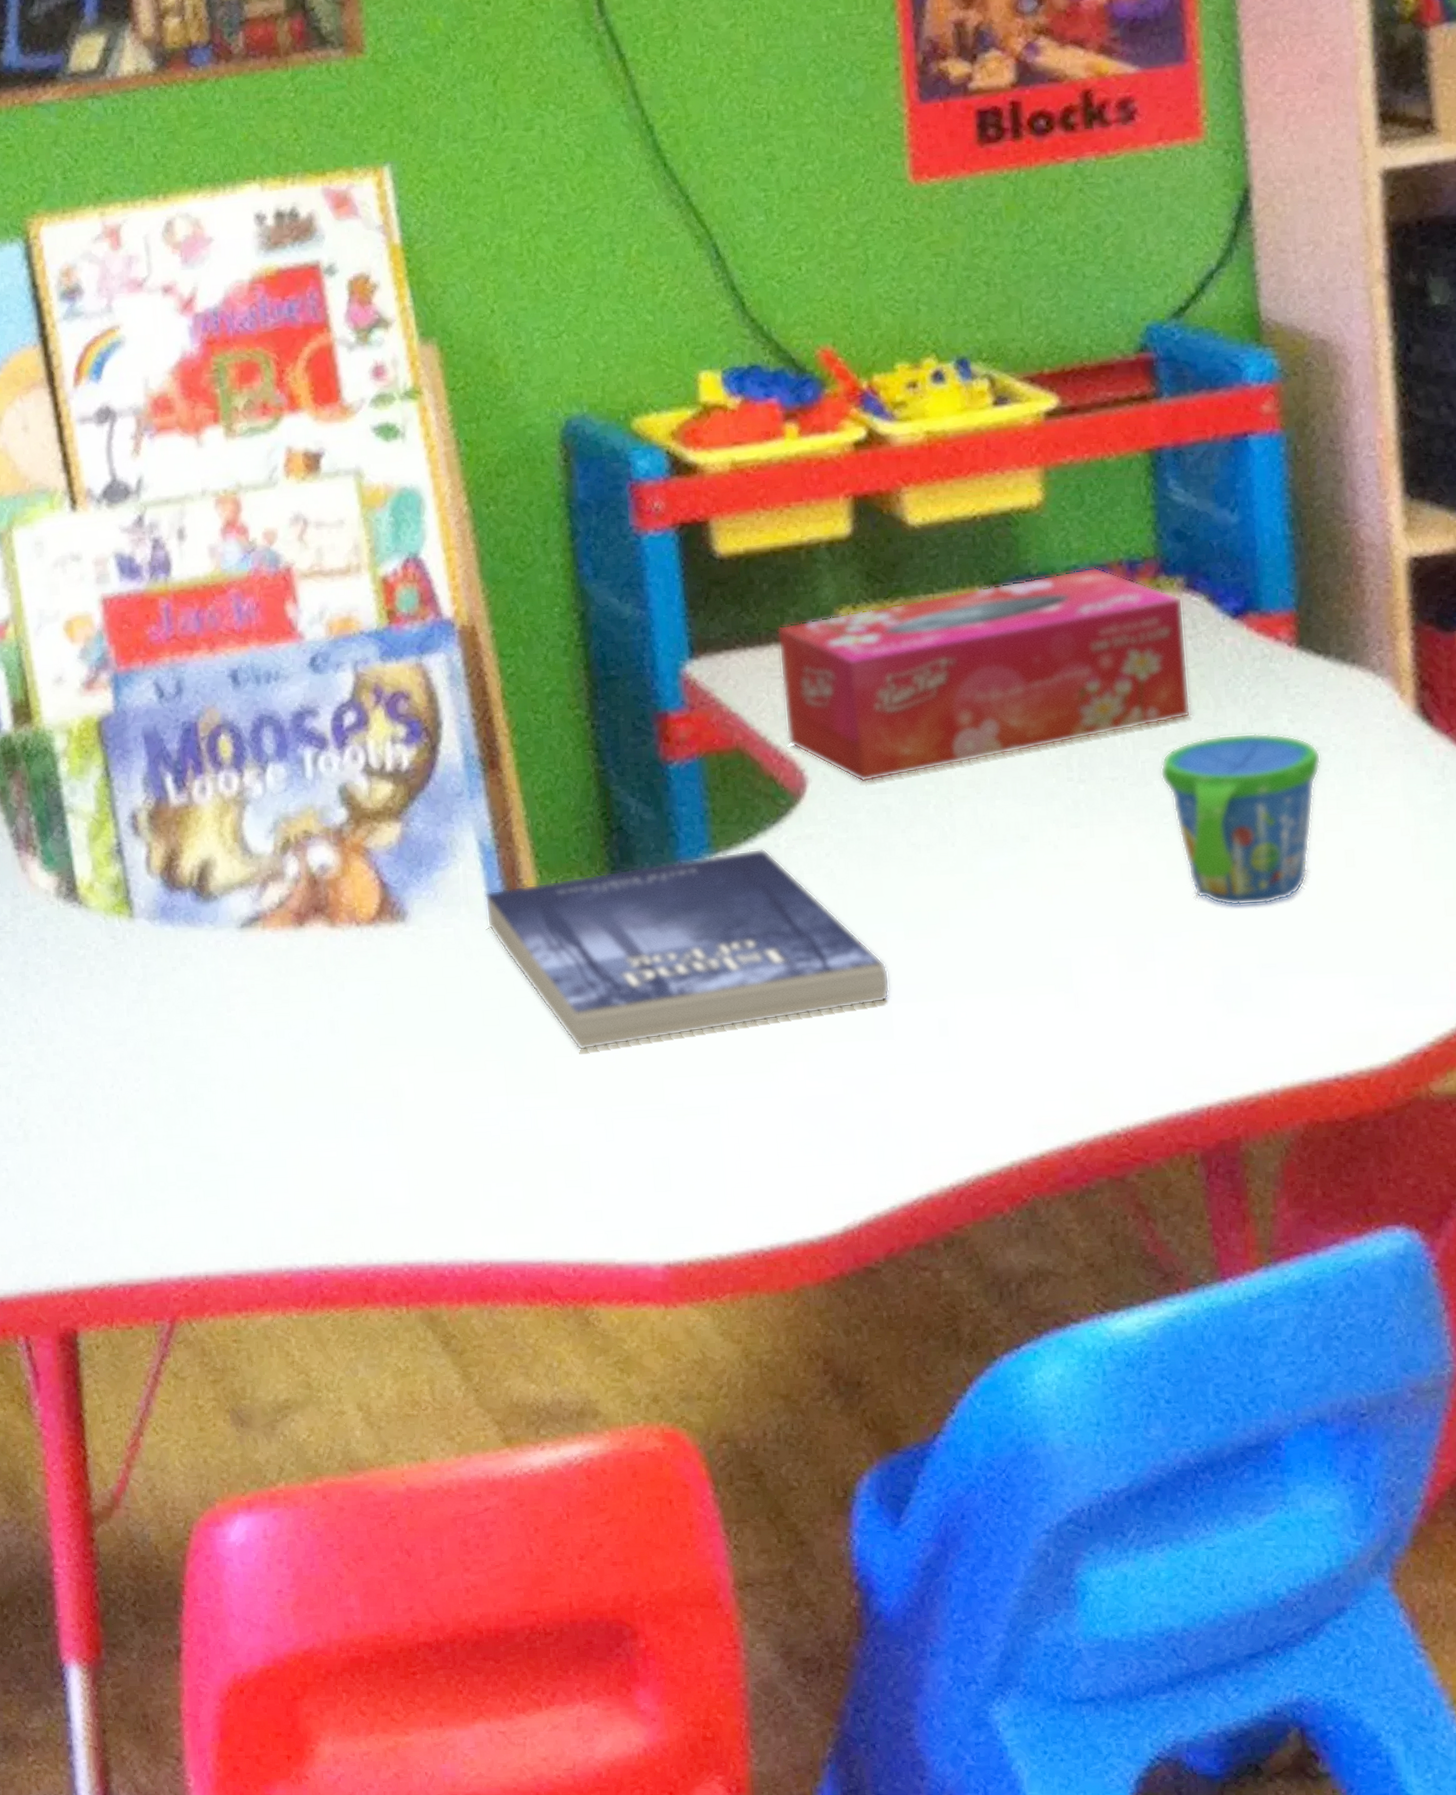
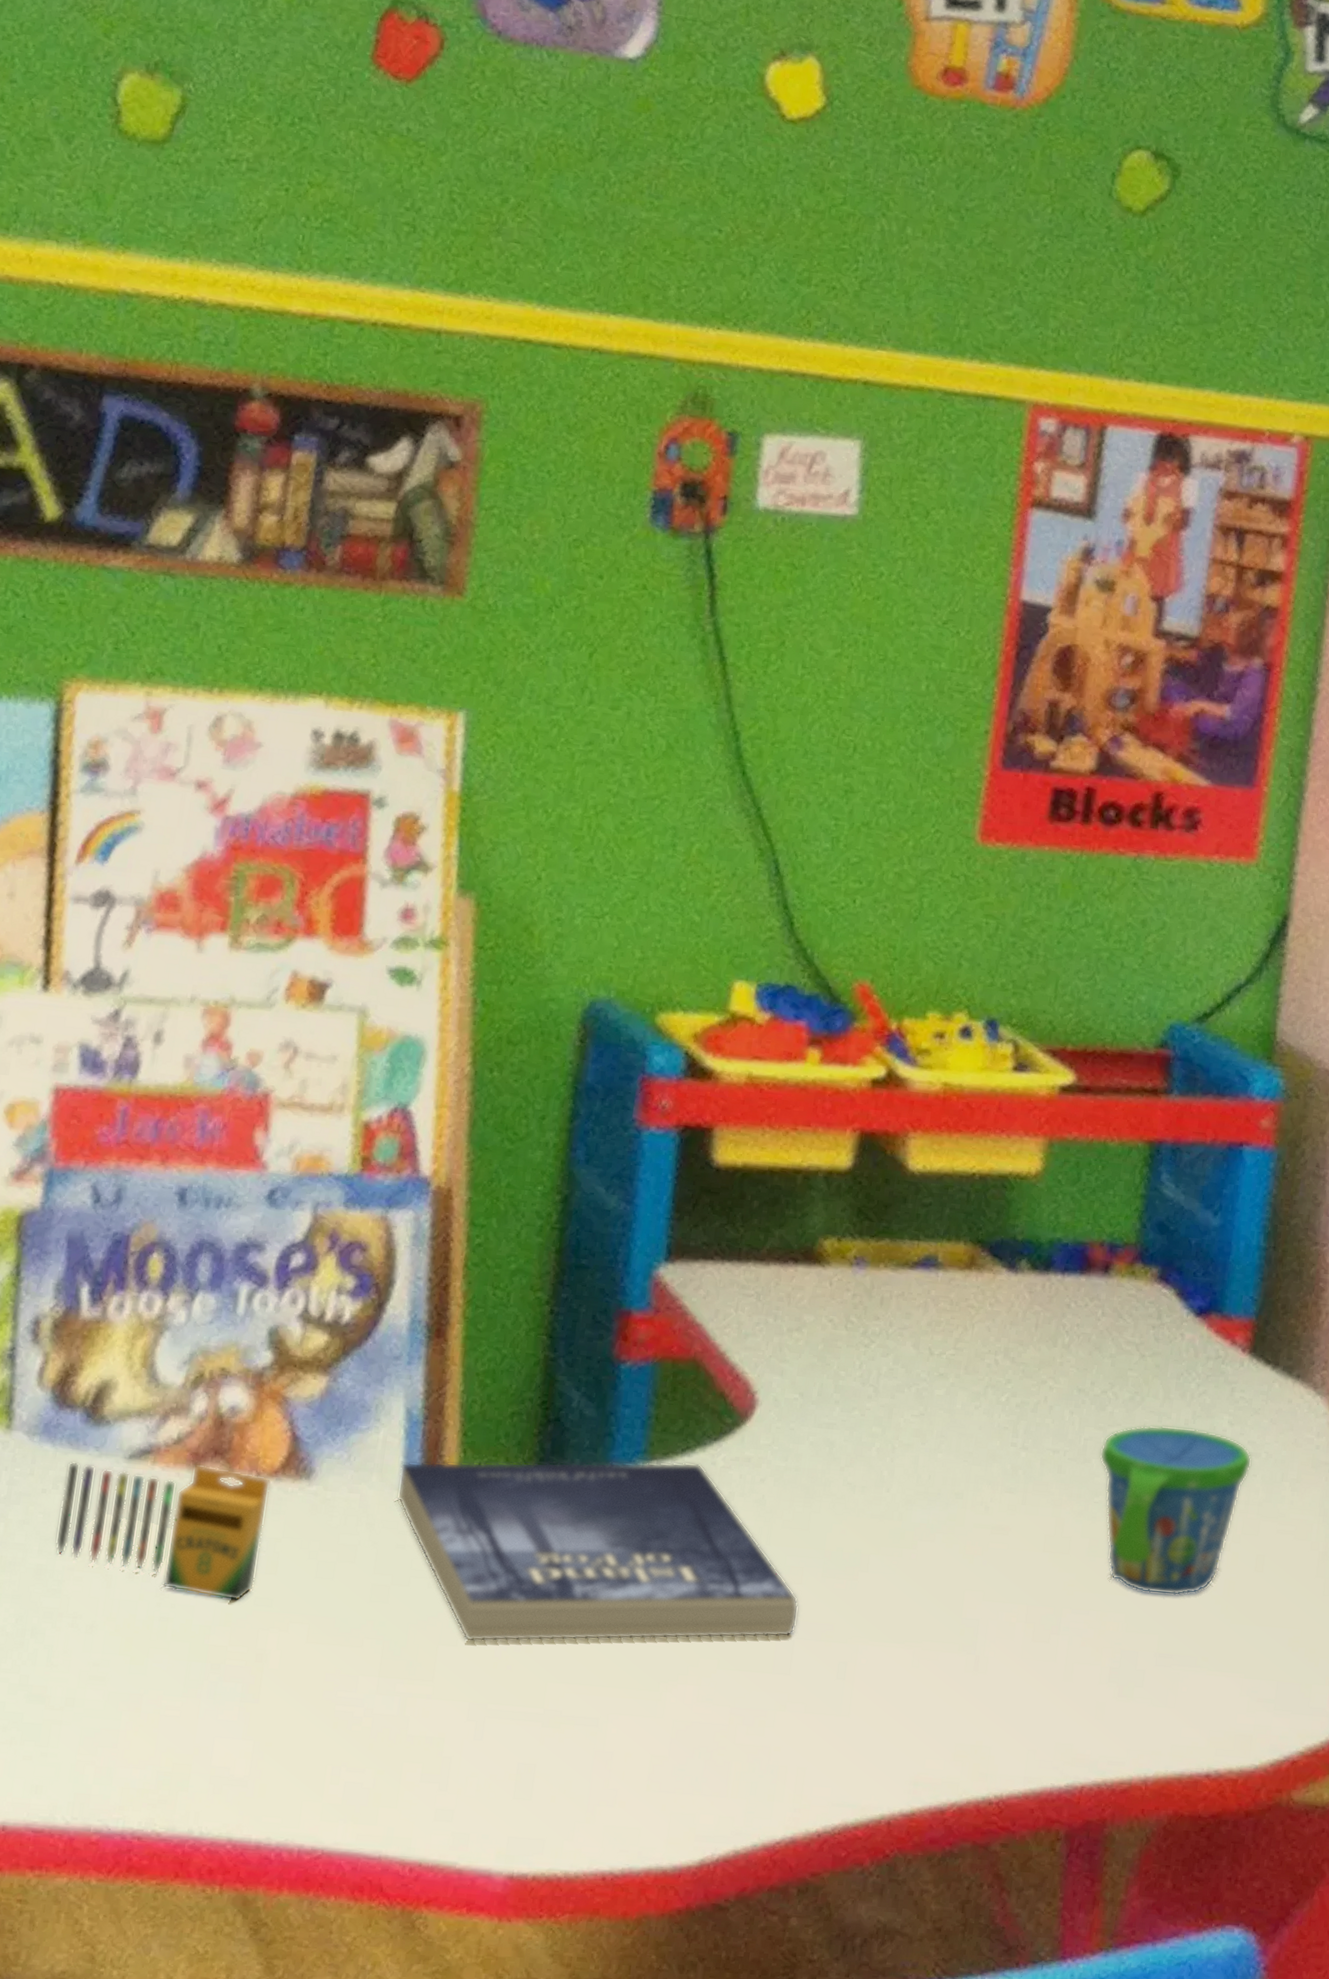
crayon: none [189,922,377,1045] -> present [55,1462,271,1602]
tissue box: present [777,567,1191,782] -> none [746,1243,1153,1415]

